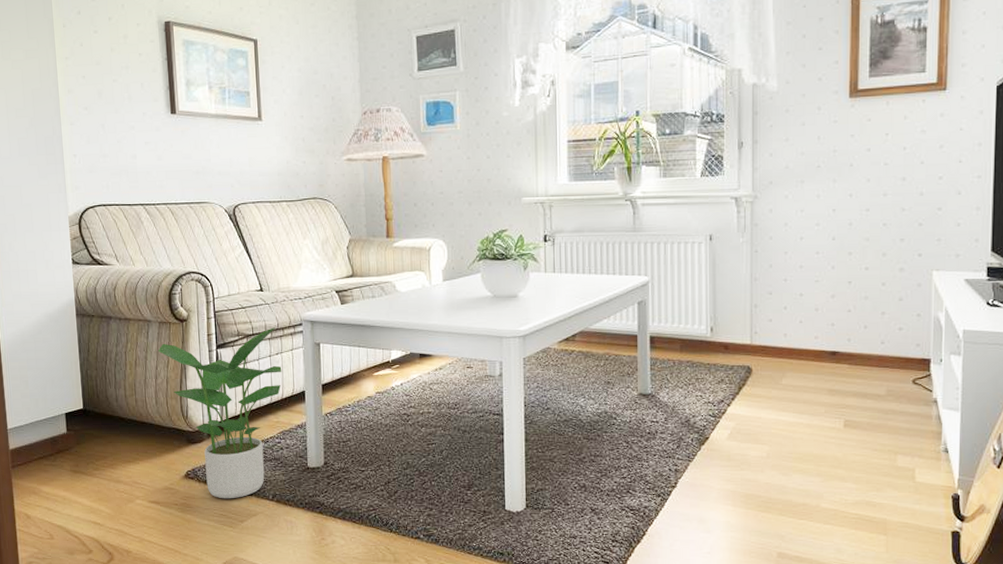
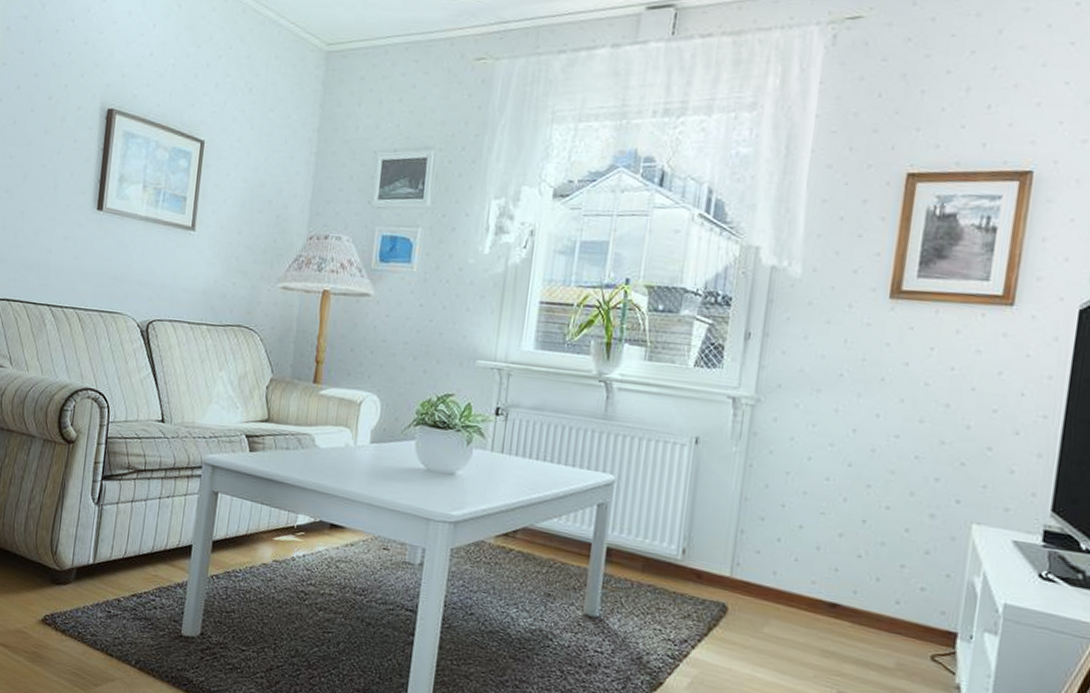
potted plant: present [157,327,282,499] -> none [36,464,172,657]

